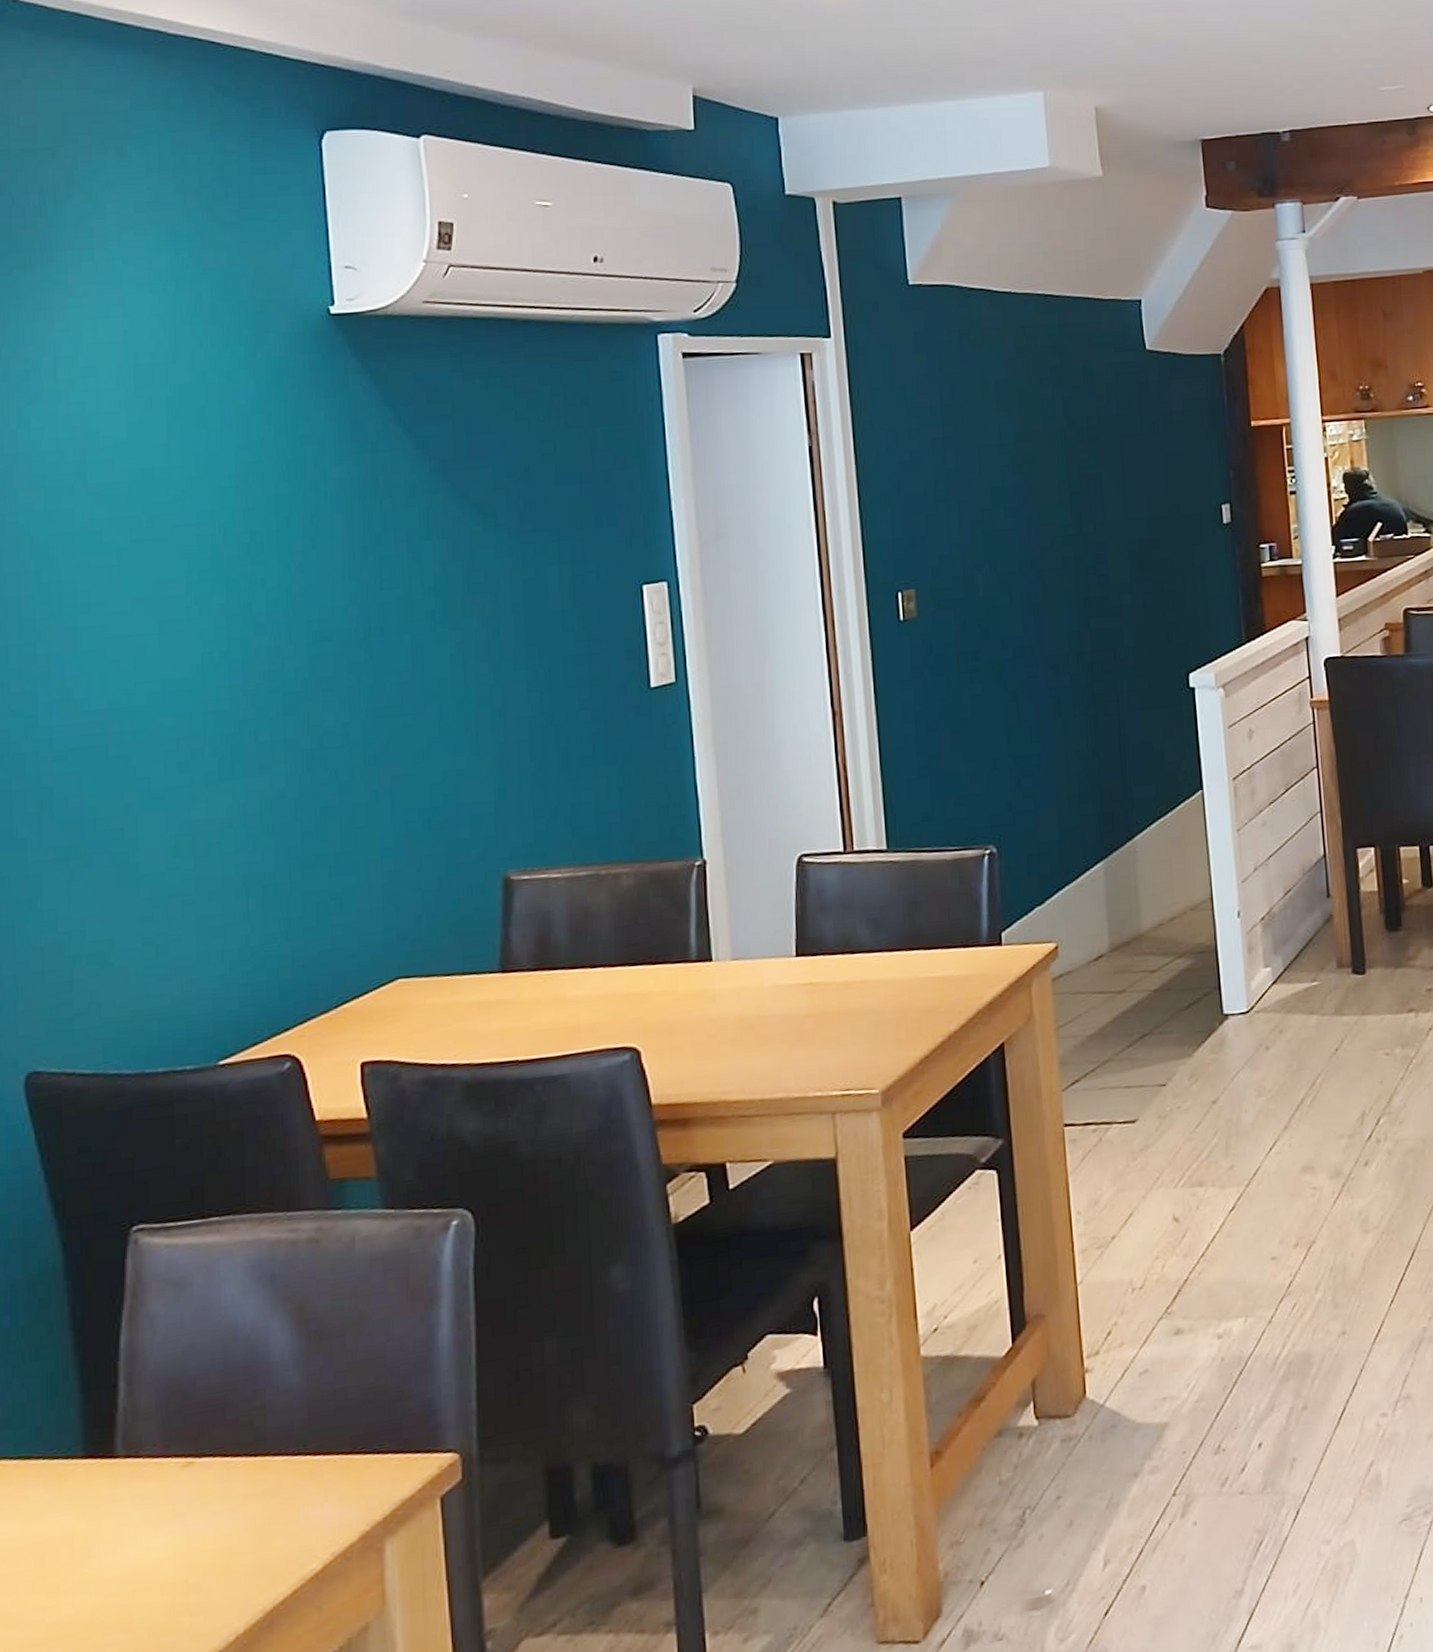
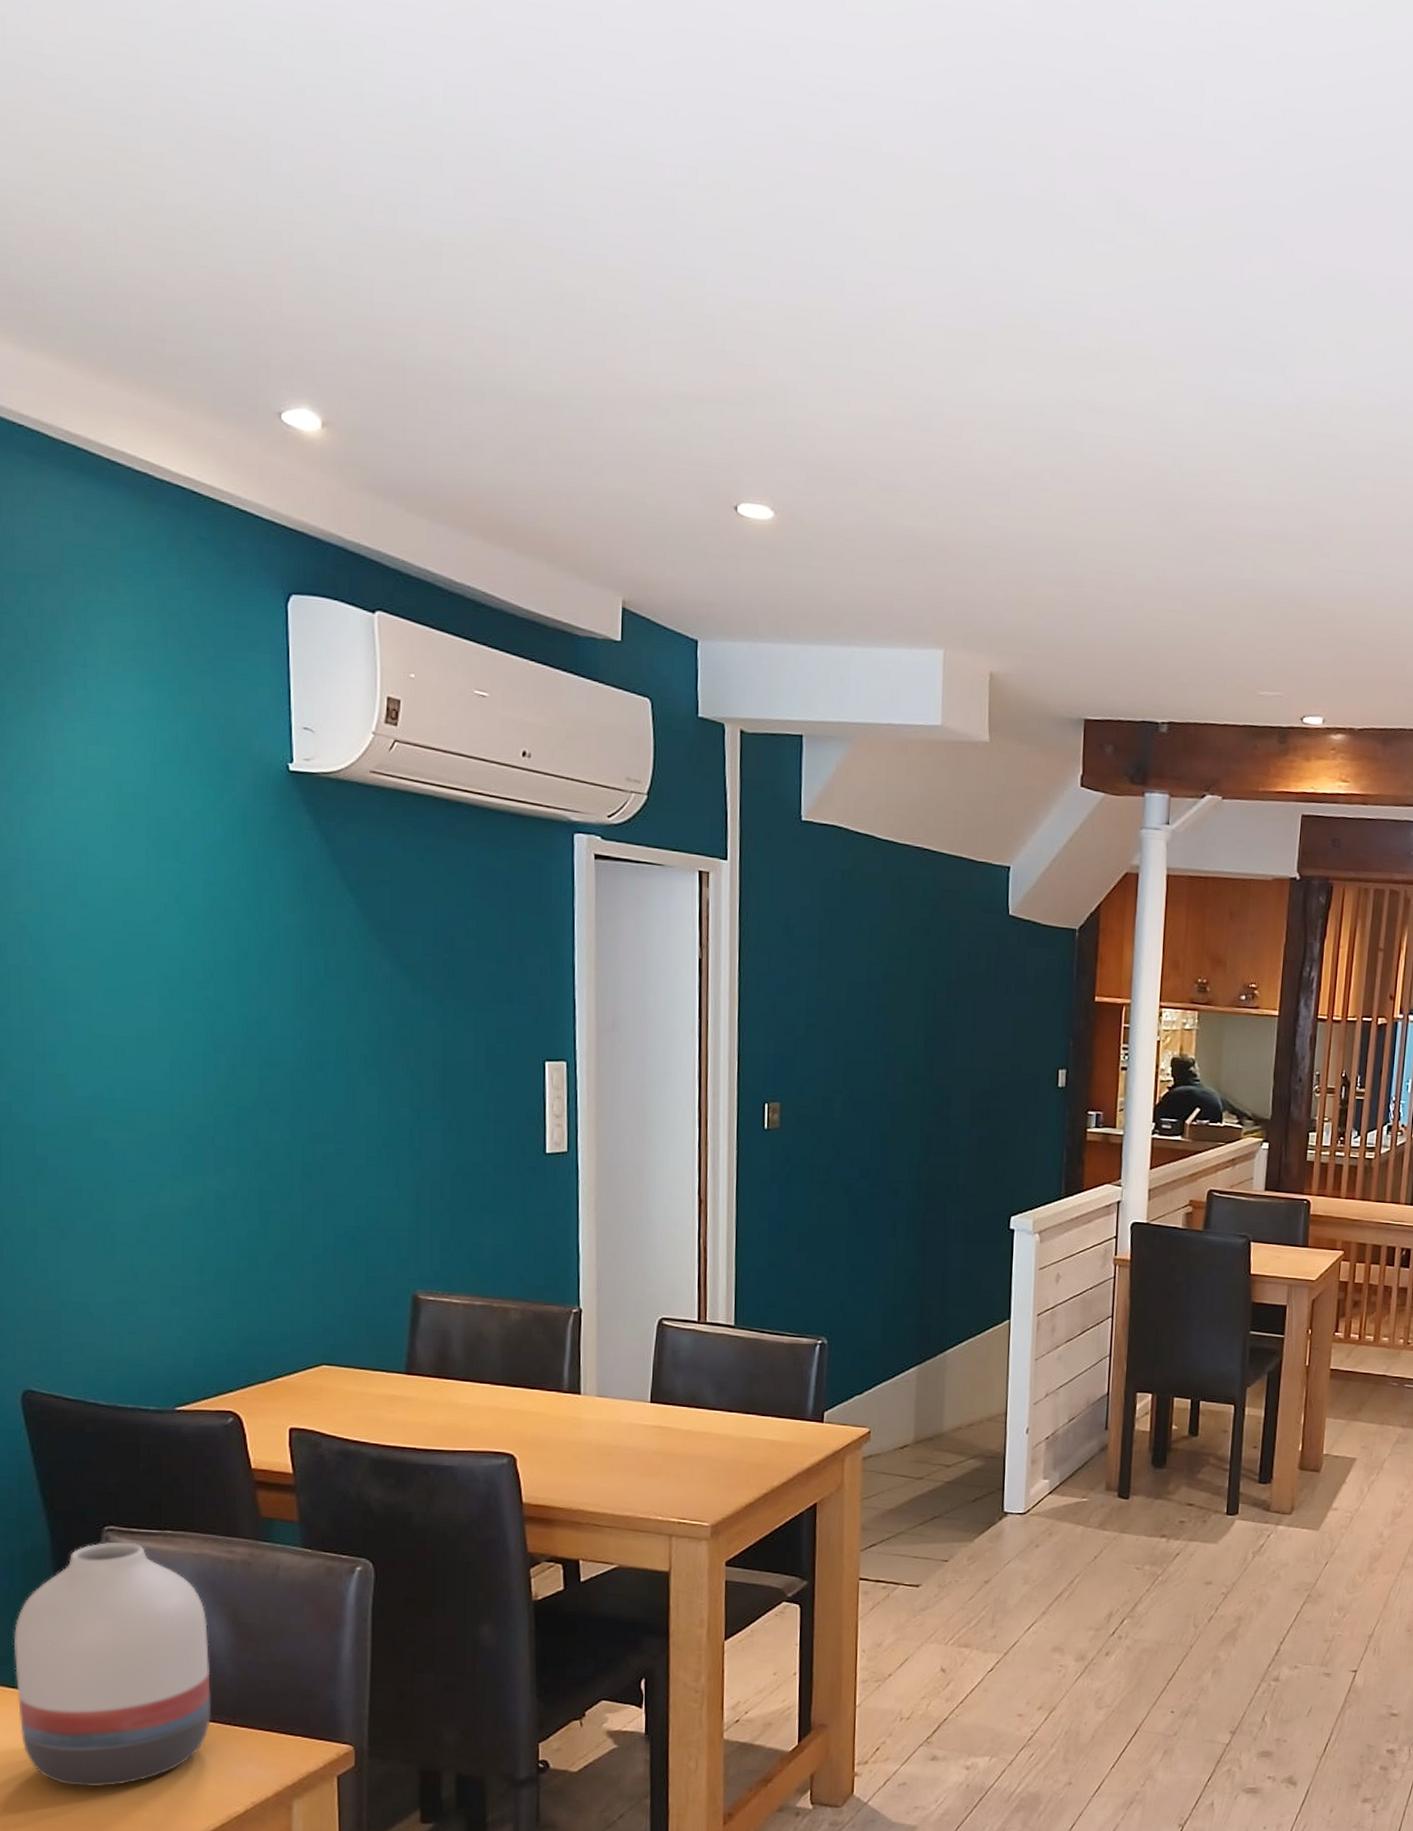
vase: none [16,1241,275,1577] -> present [13,1542,211,1787]

